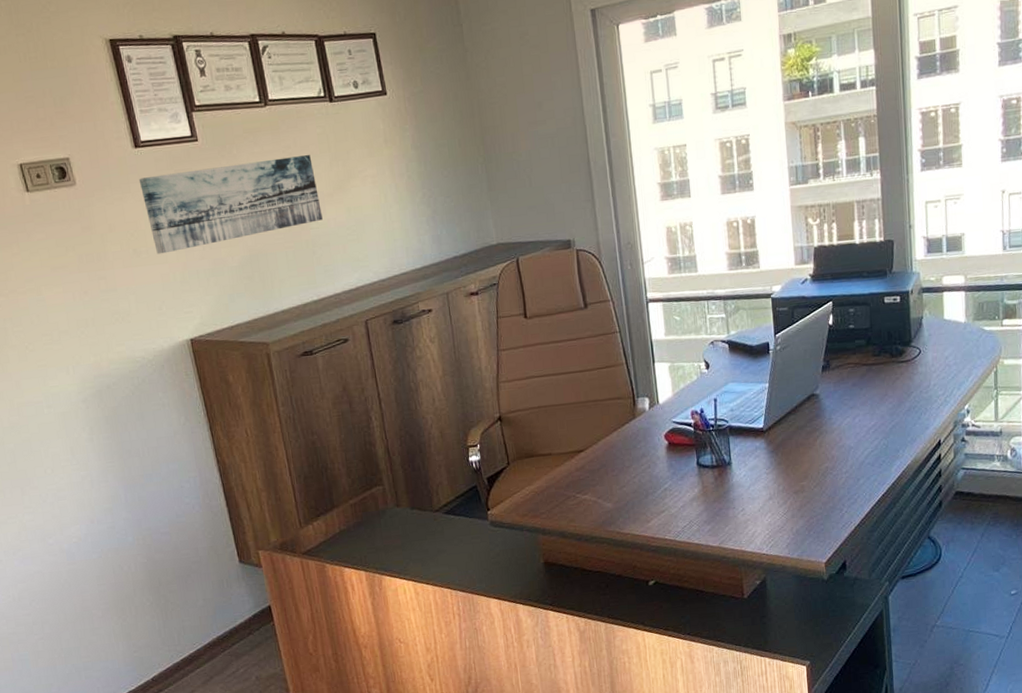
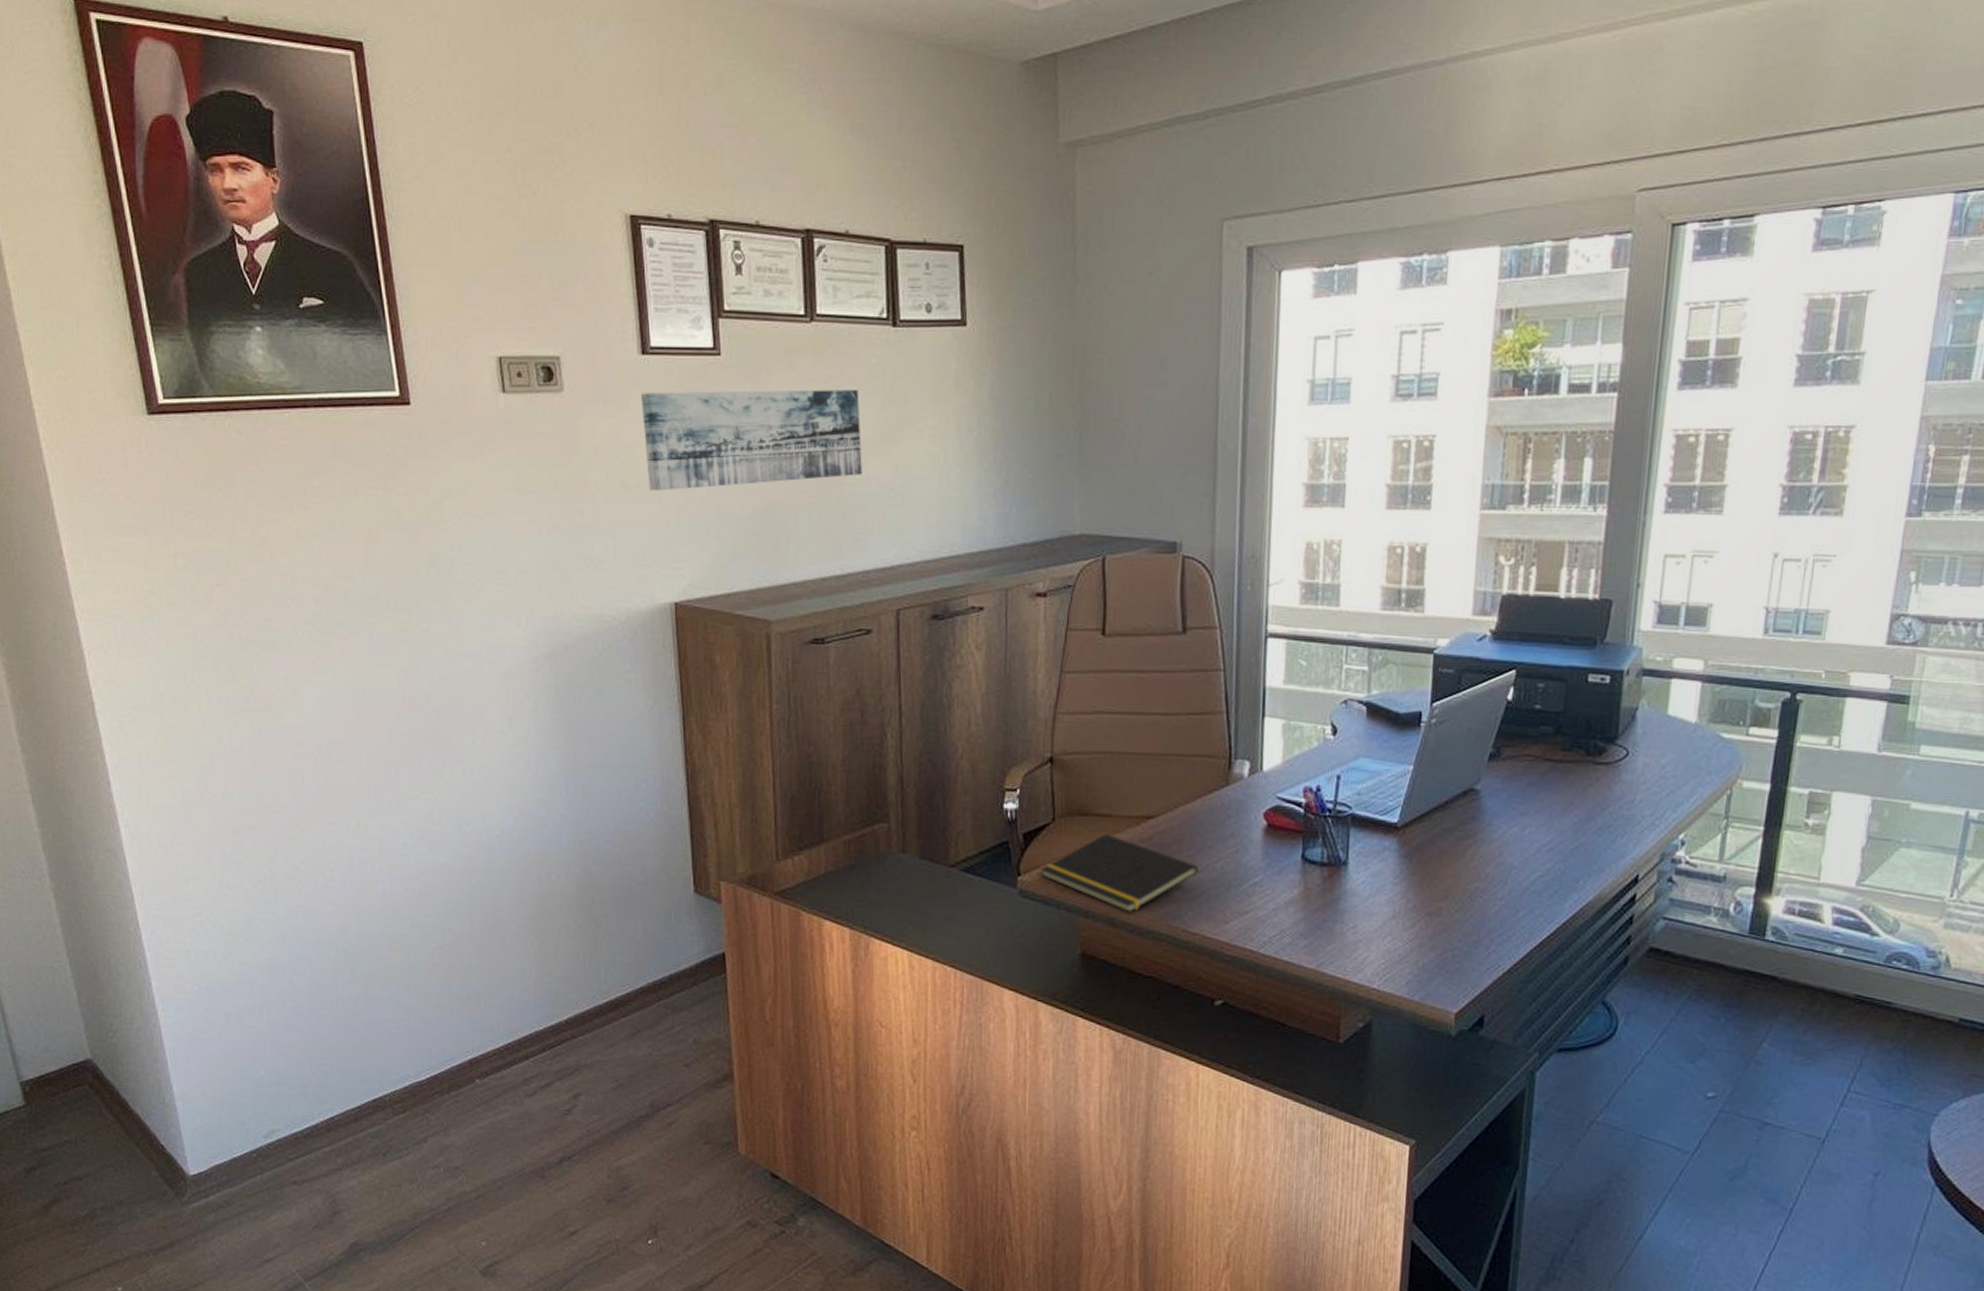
notepad: none [504,468,622,526] -> present [1040,833,1198,913]

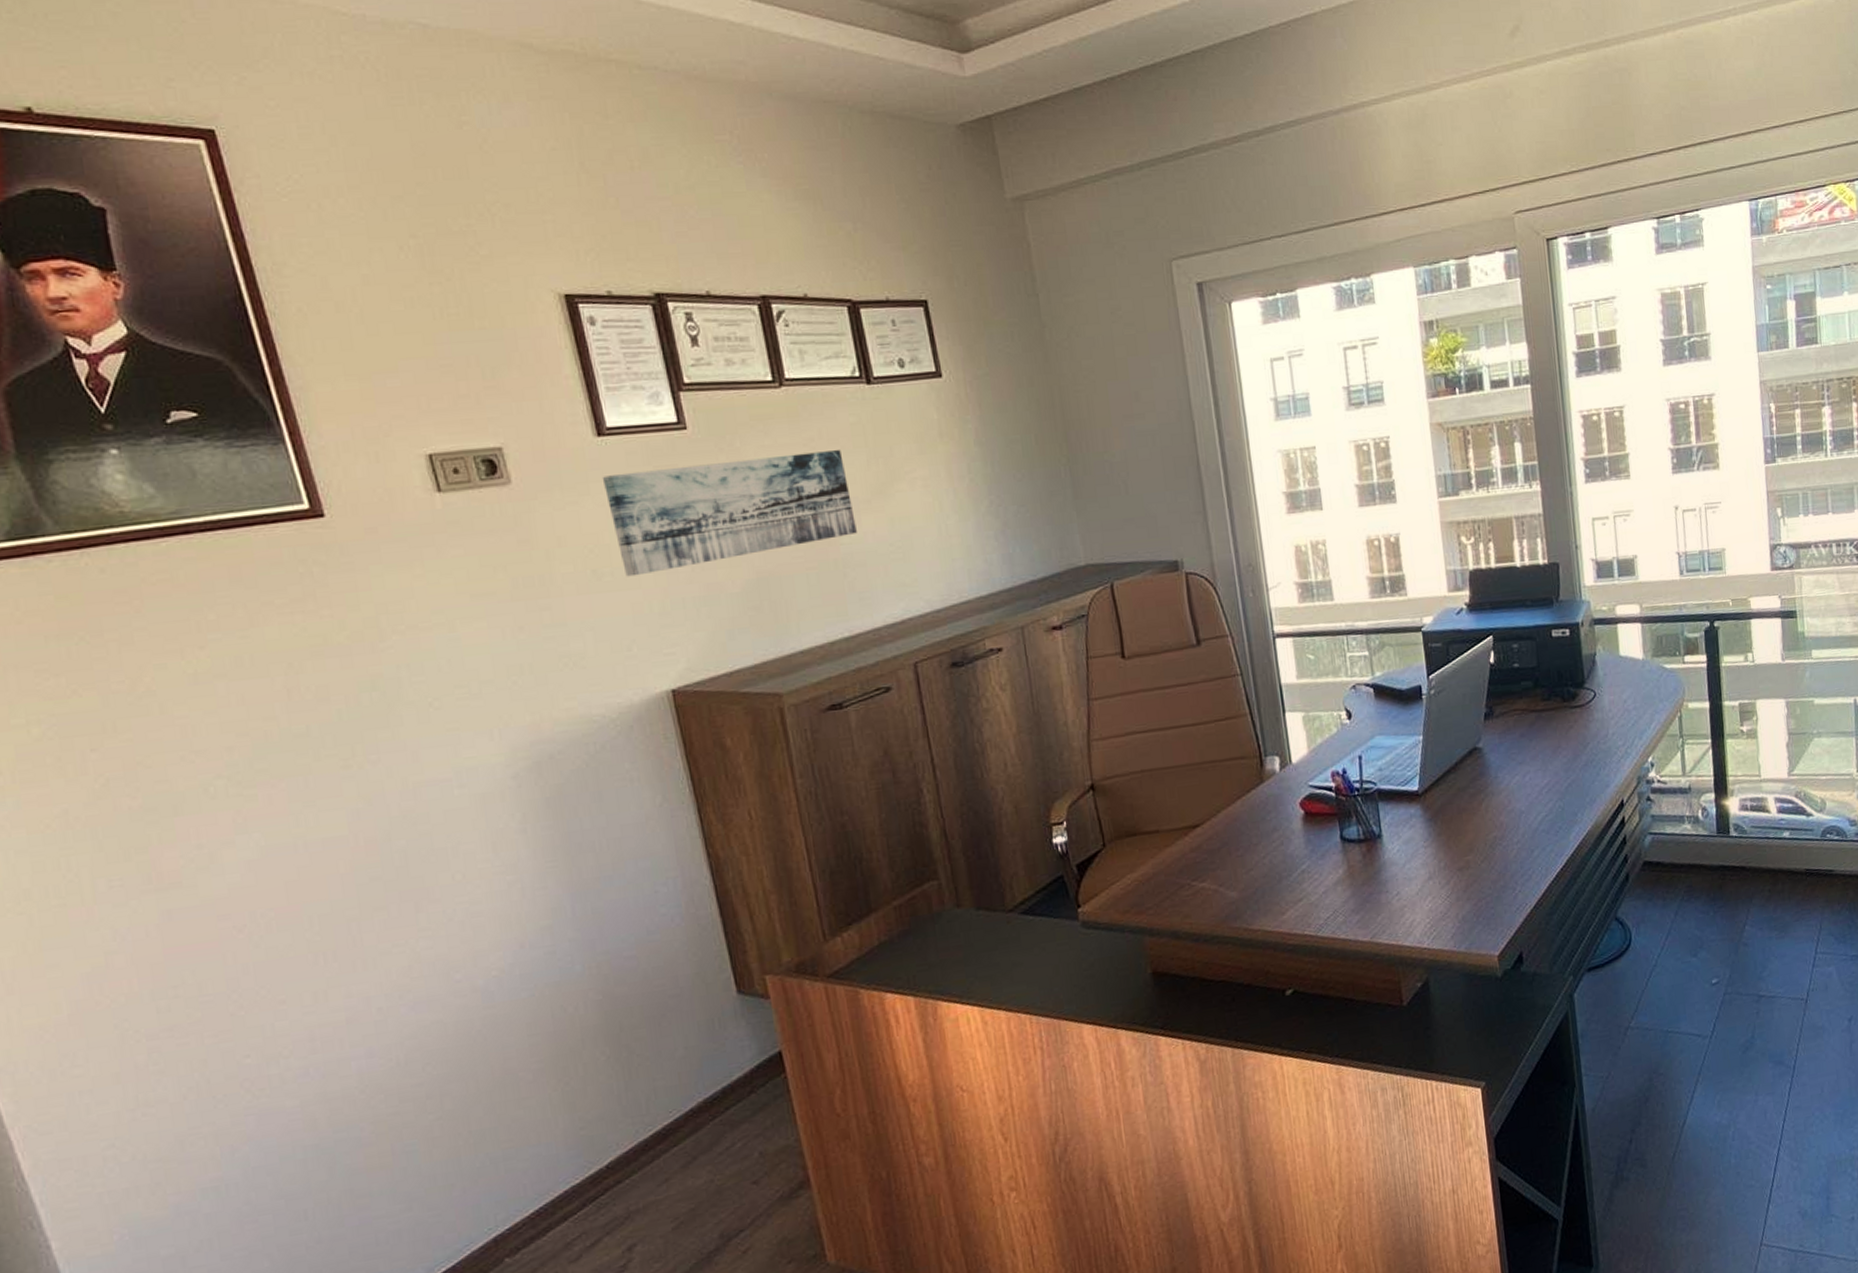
notepad: present [1040,833,1198,913] -> none [1099,849,1250,923]

